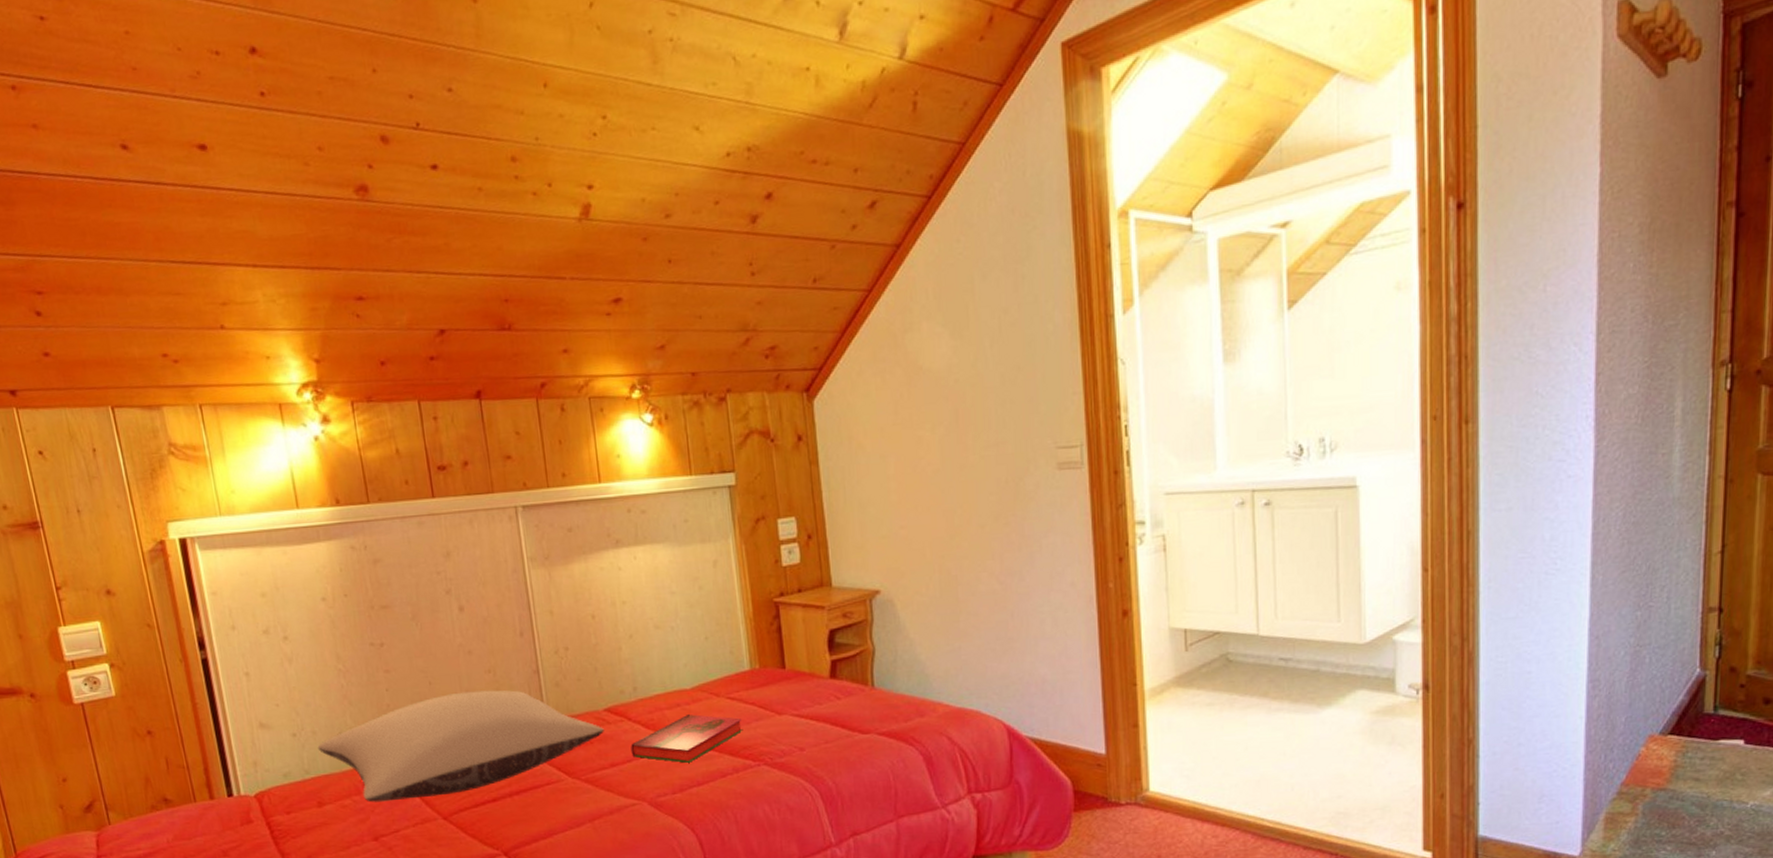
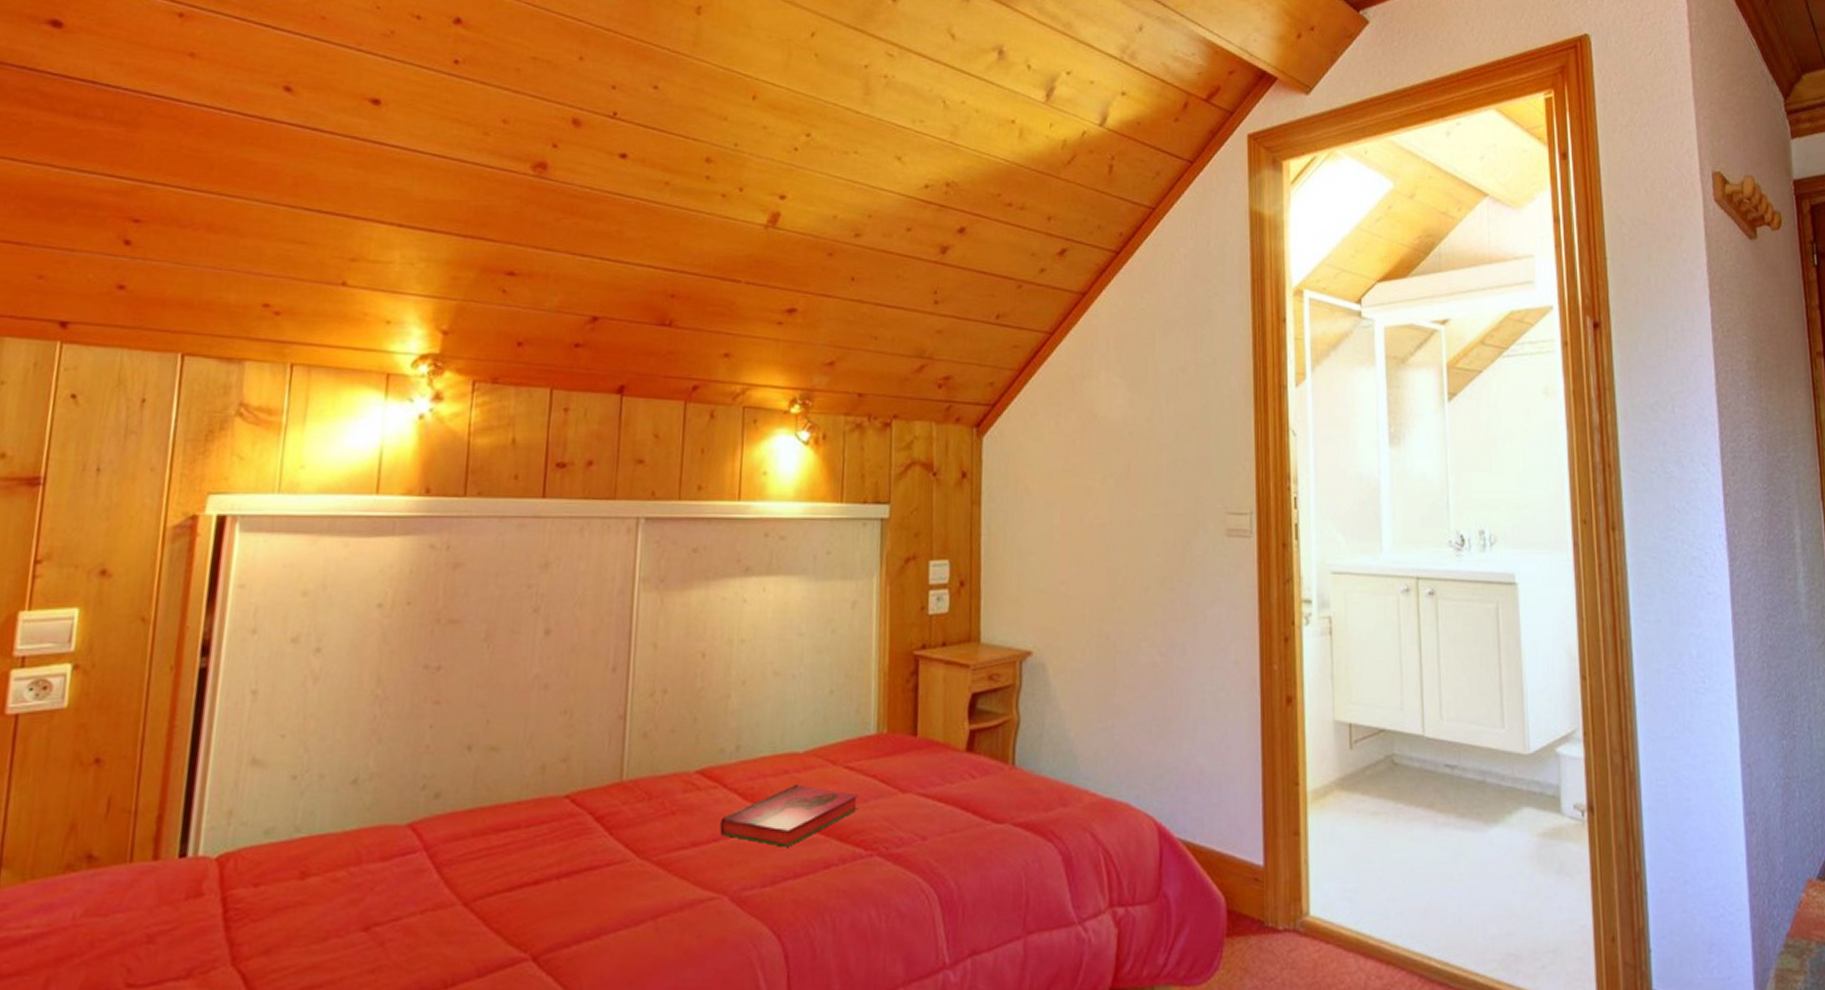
pillow: present [317,690,604,802] -> none [320,736,692,877]

